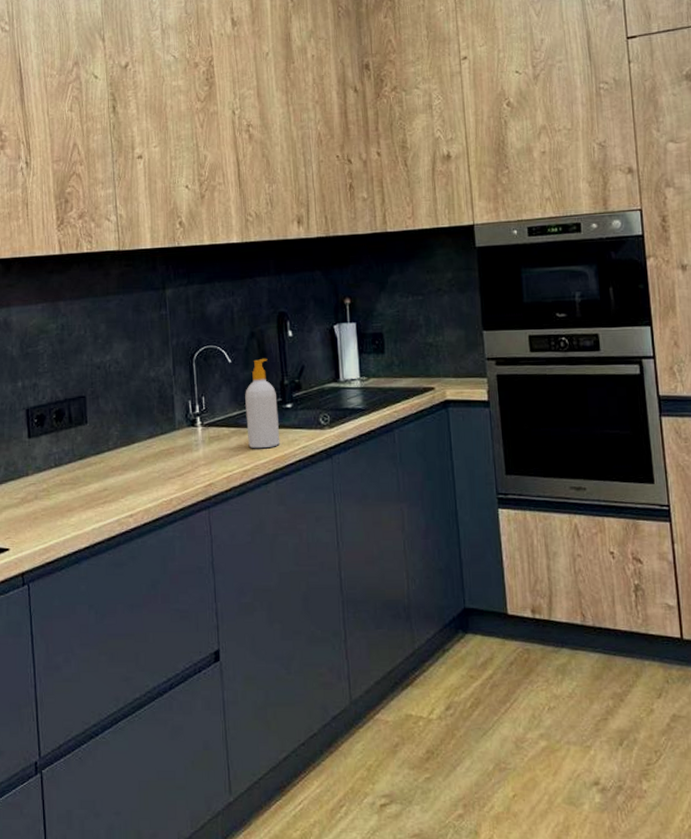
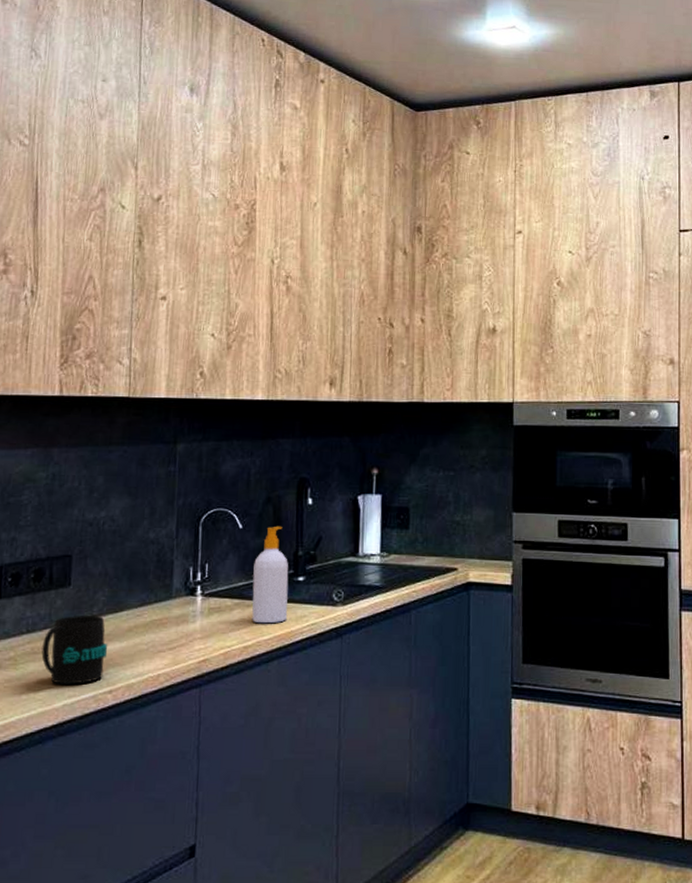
mug: none [69,448,125,511] -> present [41,615,108,685]

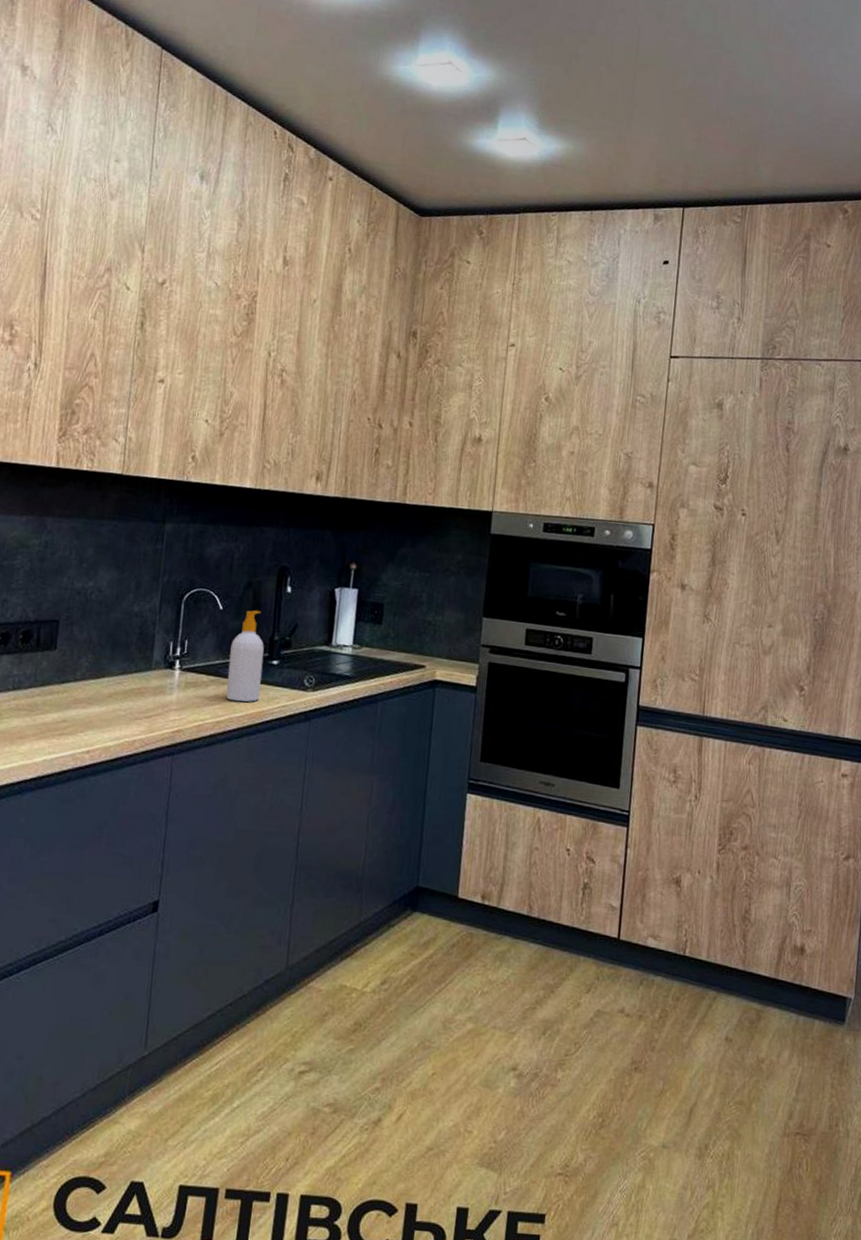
mug: present [41,615,108,685] -> none [25,678,88,742]

